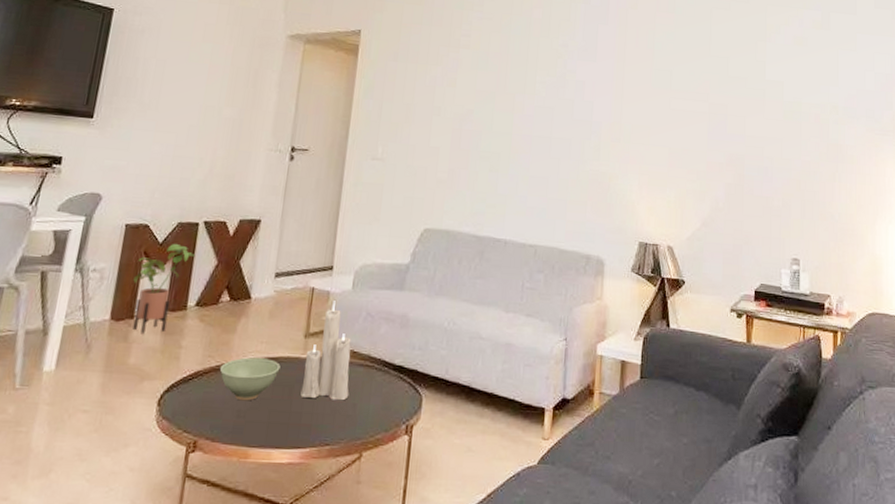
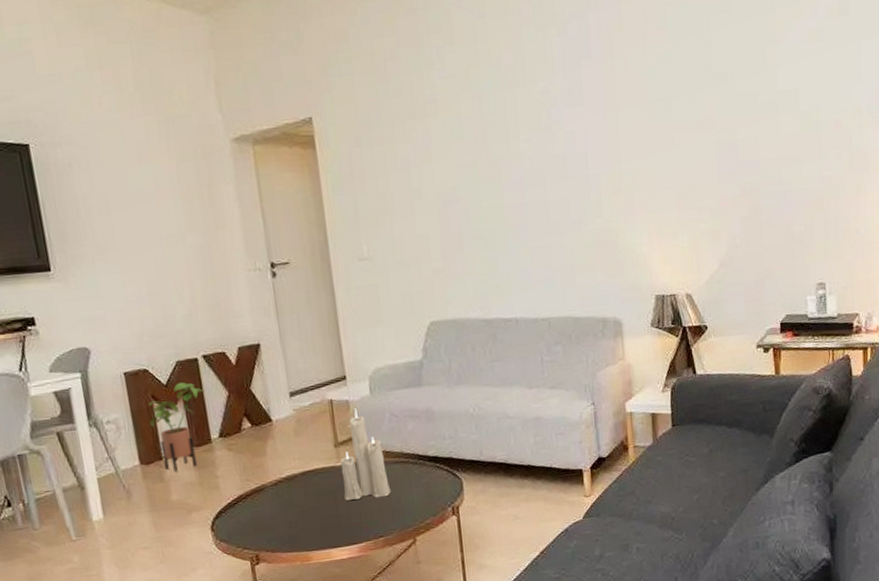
bowl: present [219,357,280,401] -> none [260,472,319,514]

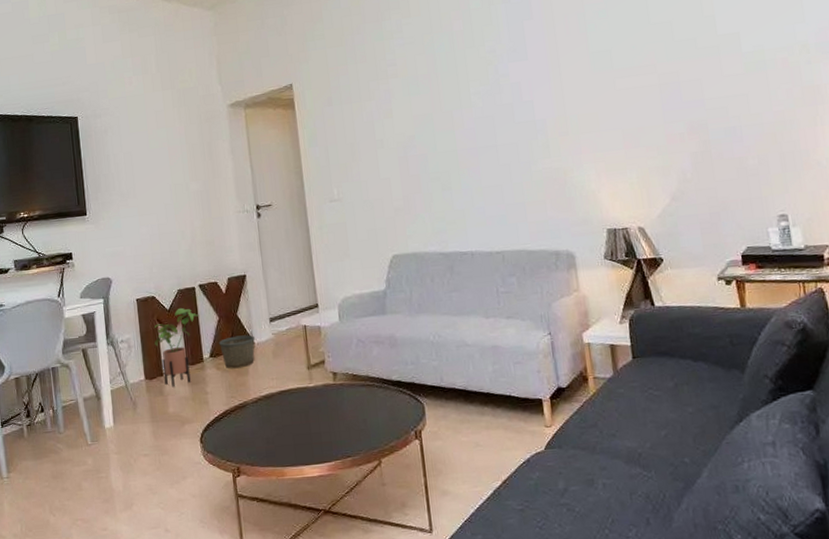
basket: none [229,411,274,450] -> present [218,335,256,369]
candle: present [341,408,391,501] -> none [313,333,358,420]

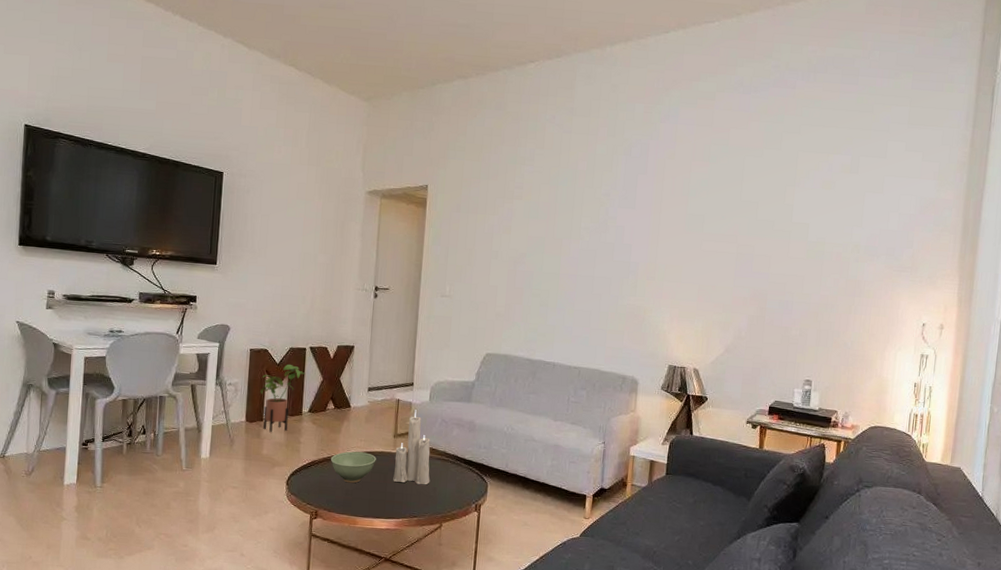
basket: present [218,335,256,369] -> none [318,397,353,427]
bowl: none [243,392,293,430] -> present [330,451,376,484]
candle: none [313,333,358,420] -> present [393,409,431,485]

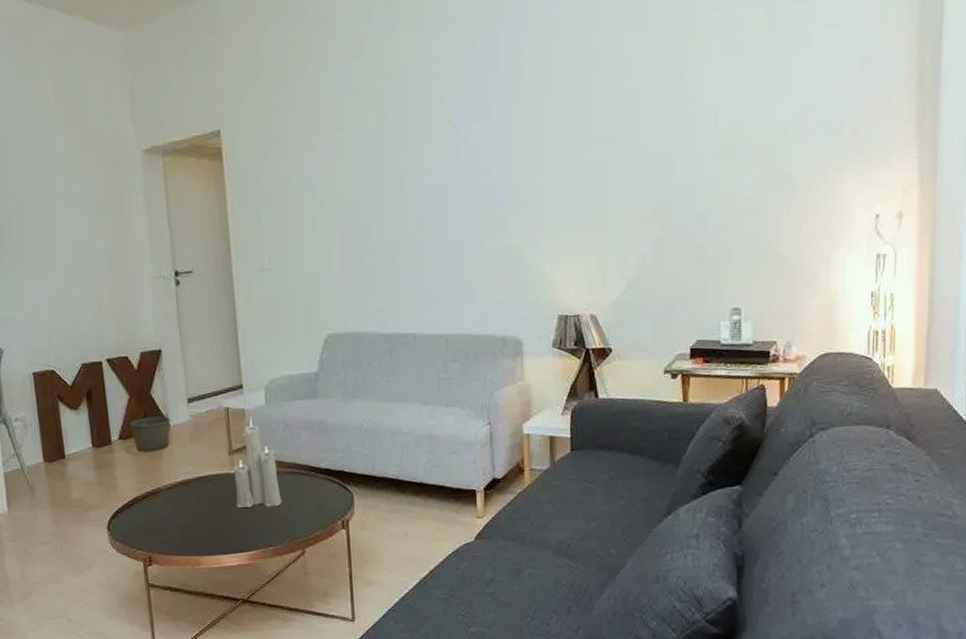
house plant: present [260,364,305,433] -> none [54,383,107,471]
basket: none [318,397,353,427] -> present [129,416,171,453]
bowl: present [330,451,376,484] -> none [156,478,212,518]

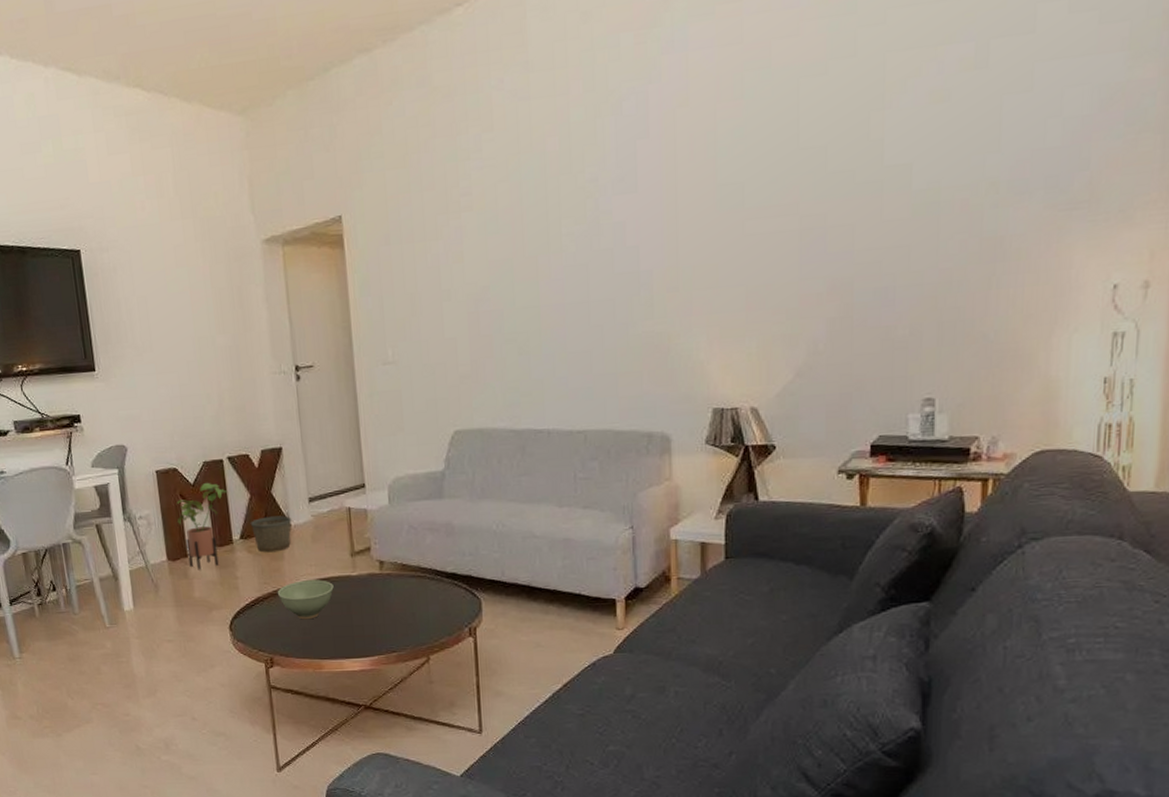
house plant: none [54,383,107,471] -> present [176,482,228,570]
bowl: none [156,478,212,518] -> present [277,580,334,620]
candle: present [234,417,283,508] -> none [356,517,406,612]

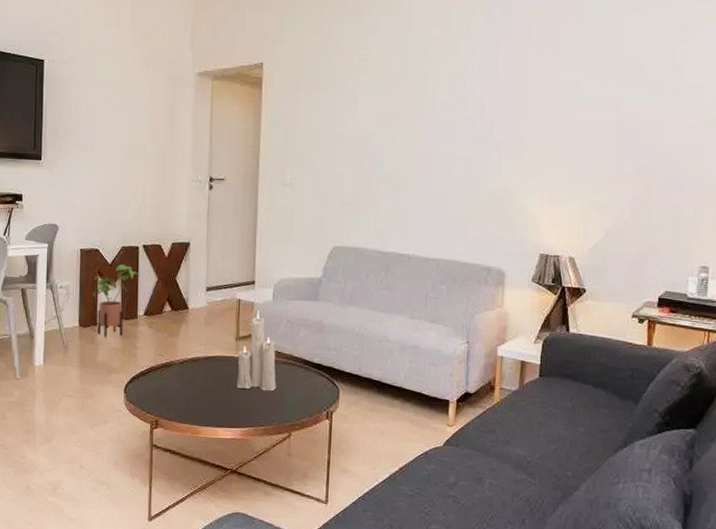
basket: present [250,515,292,553] -> none [154,299,190,330]
bowl: present [277,580,334,620] -> none [169,356,218,391]
candle: none [356,517,406,612] -> present [236,310,277,392]

